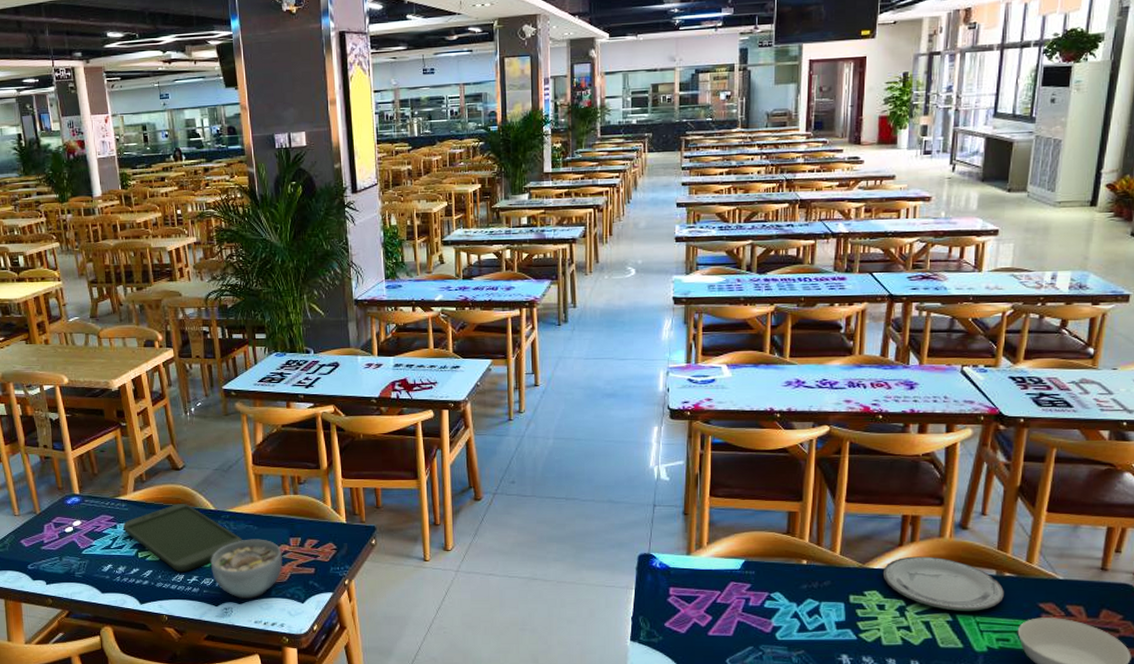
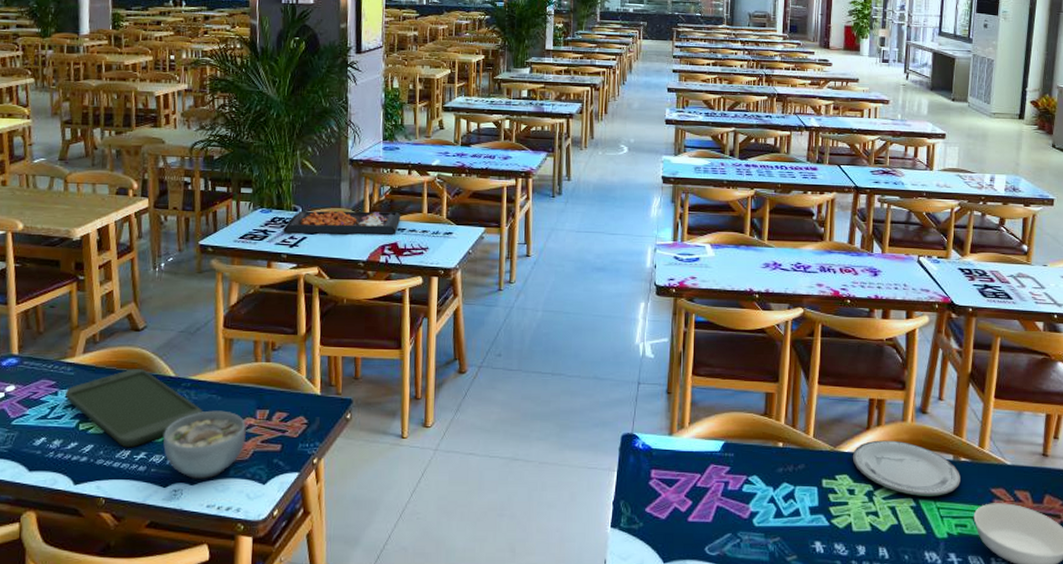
food tray: none [298,348,409,374] -> present [283,210,401,235]

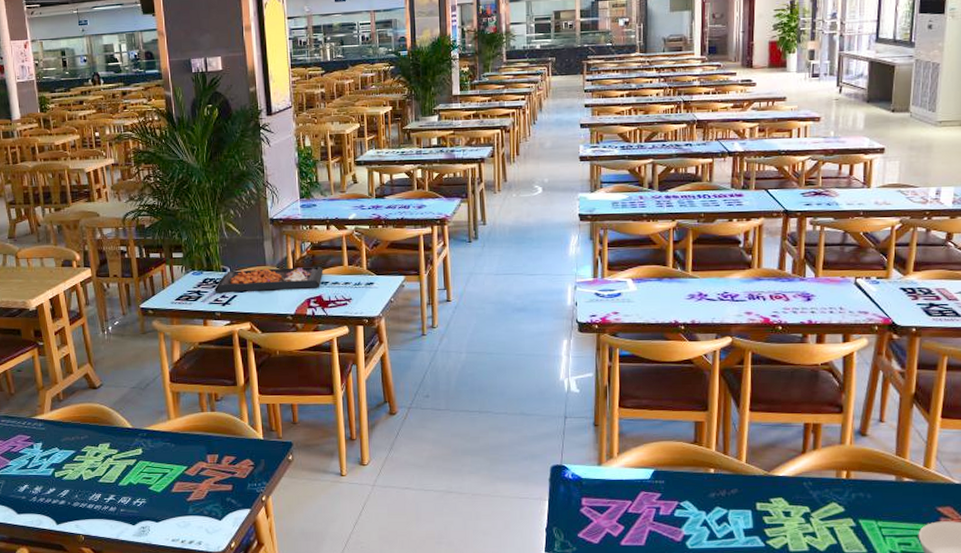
tray: present [65,369,203,448] -> none [40,422,160,492]
soup bowl: present [162,410,246,480] -> none [127,456,200,518]
plate: present [852,440,960,496] -> none [787,463,904,516]

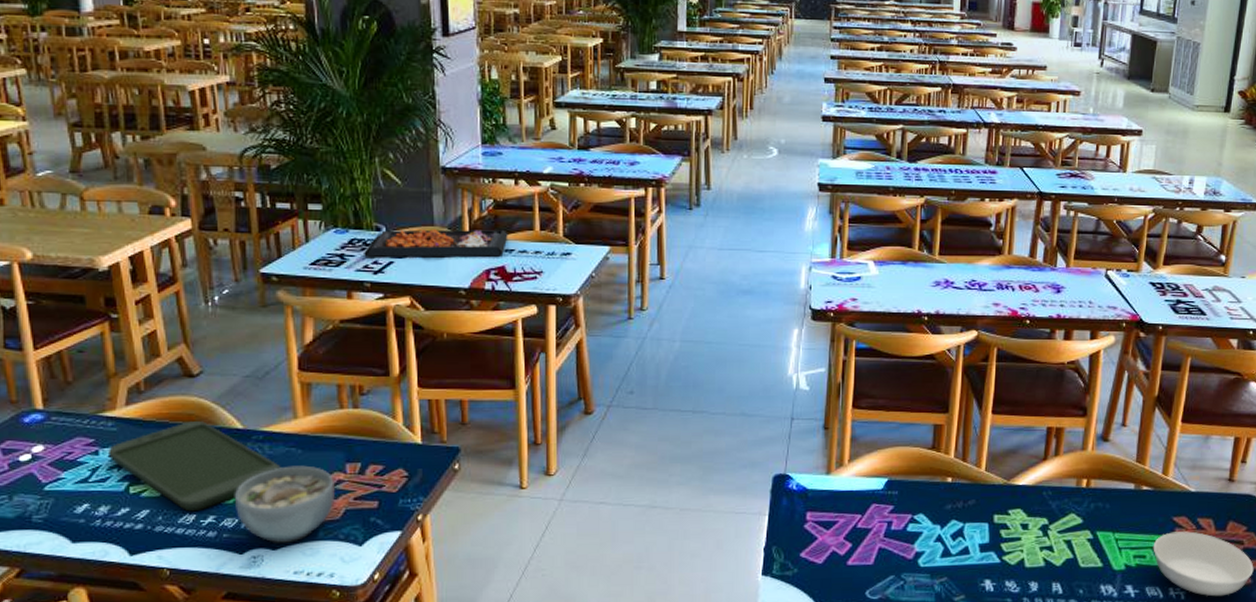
tray: none [40,422,160,492] -> present [109,421,281,512]
soup bowl: none [127,456,200,518] -> present [234,465,335,545]

